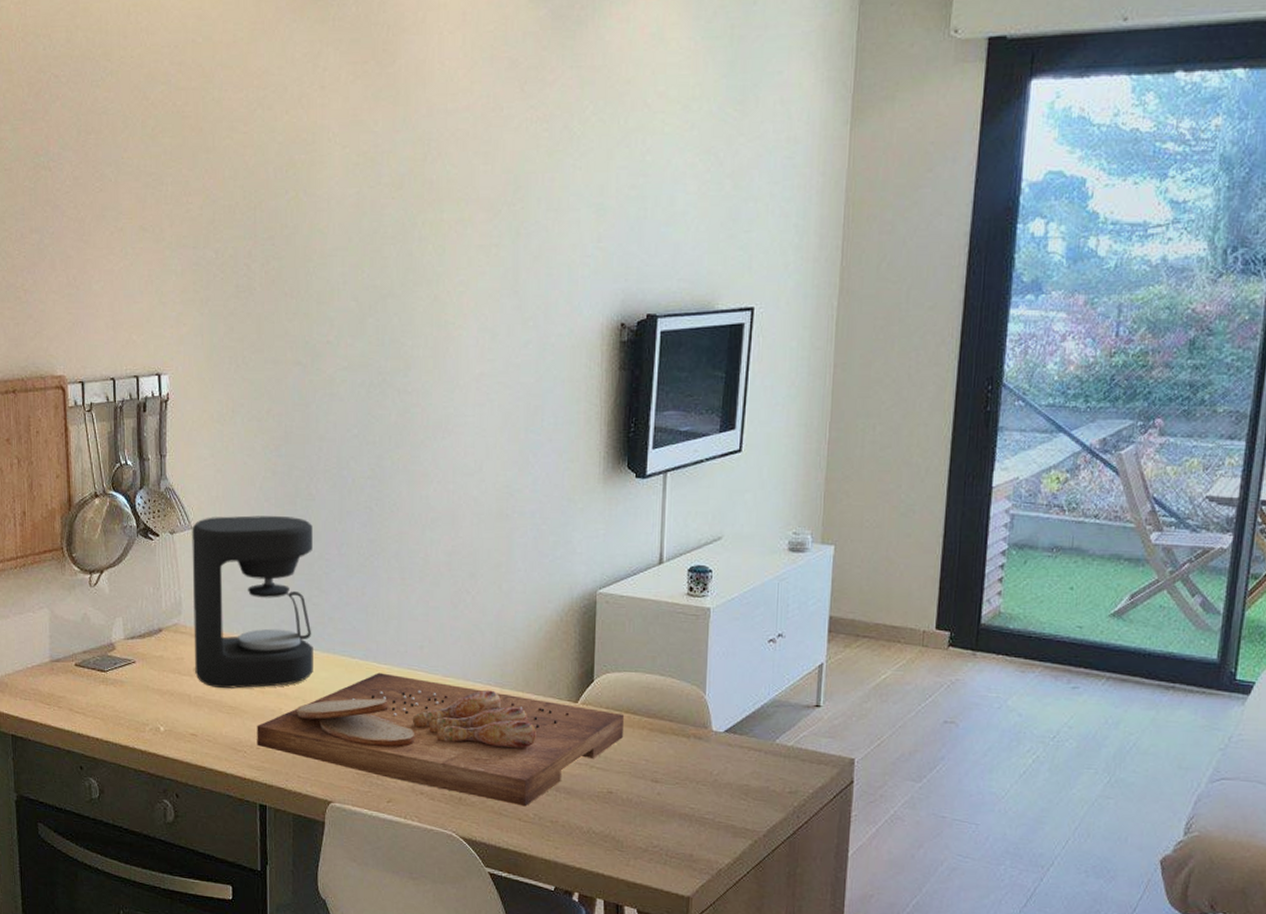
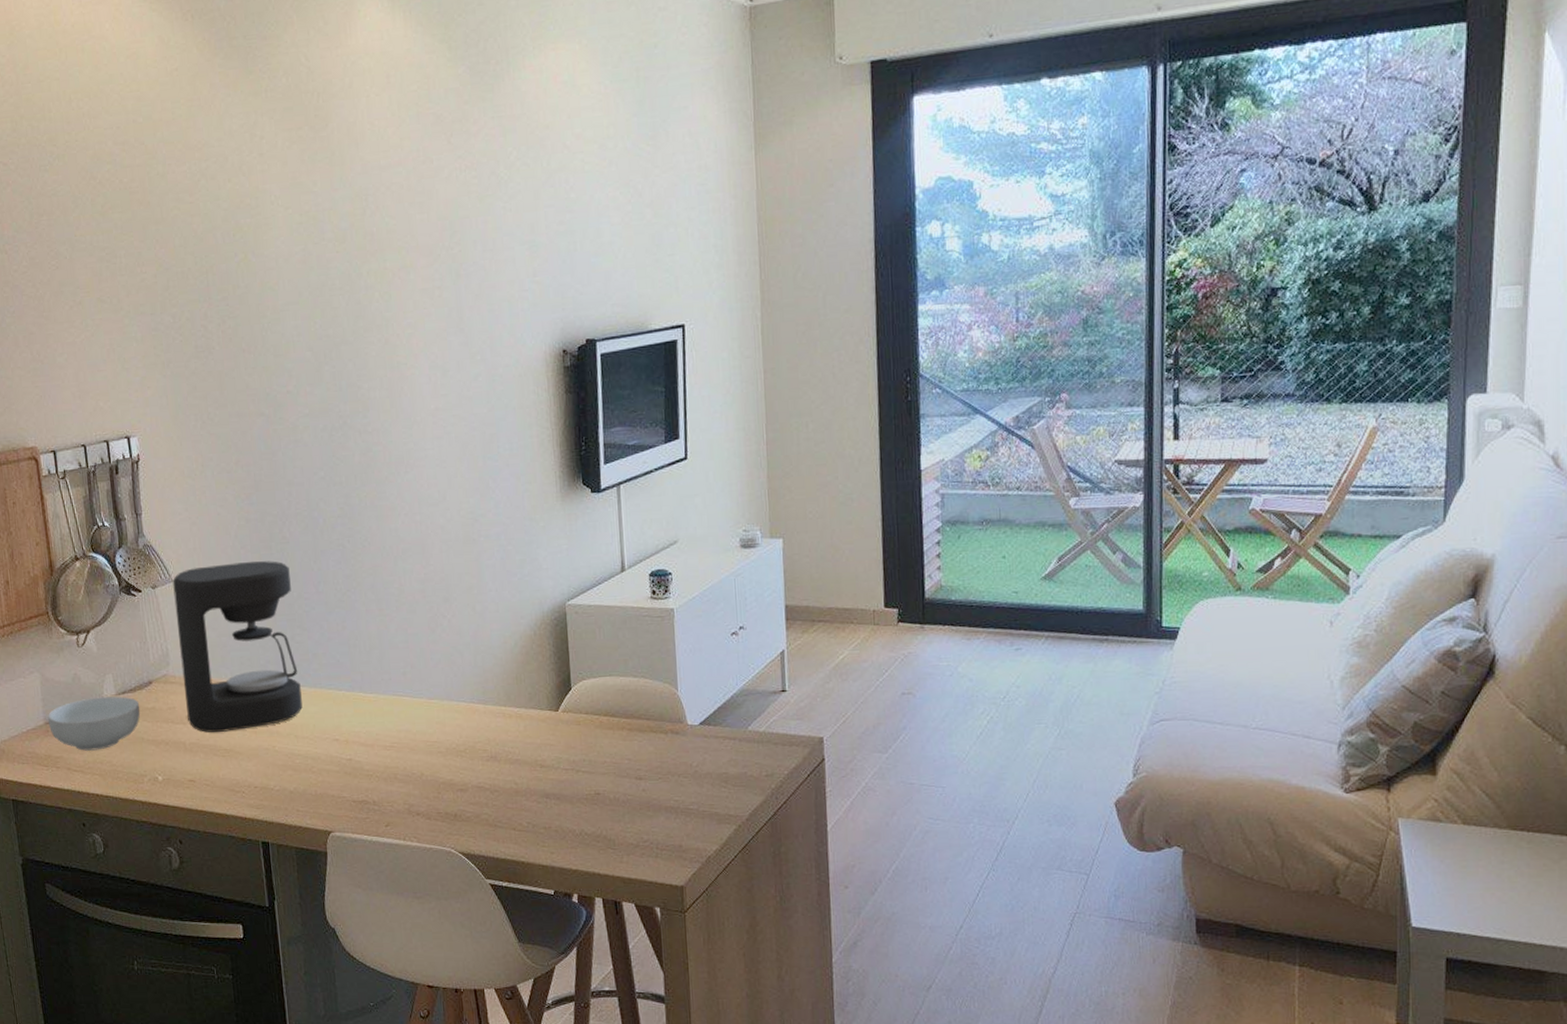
cereal bowl: none [54,640,148,694] -> present [48,696,141,751]
cutting board: present [257,672,625,807] -> none [252,701,604,816]

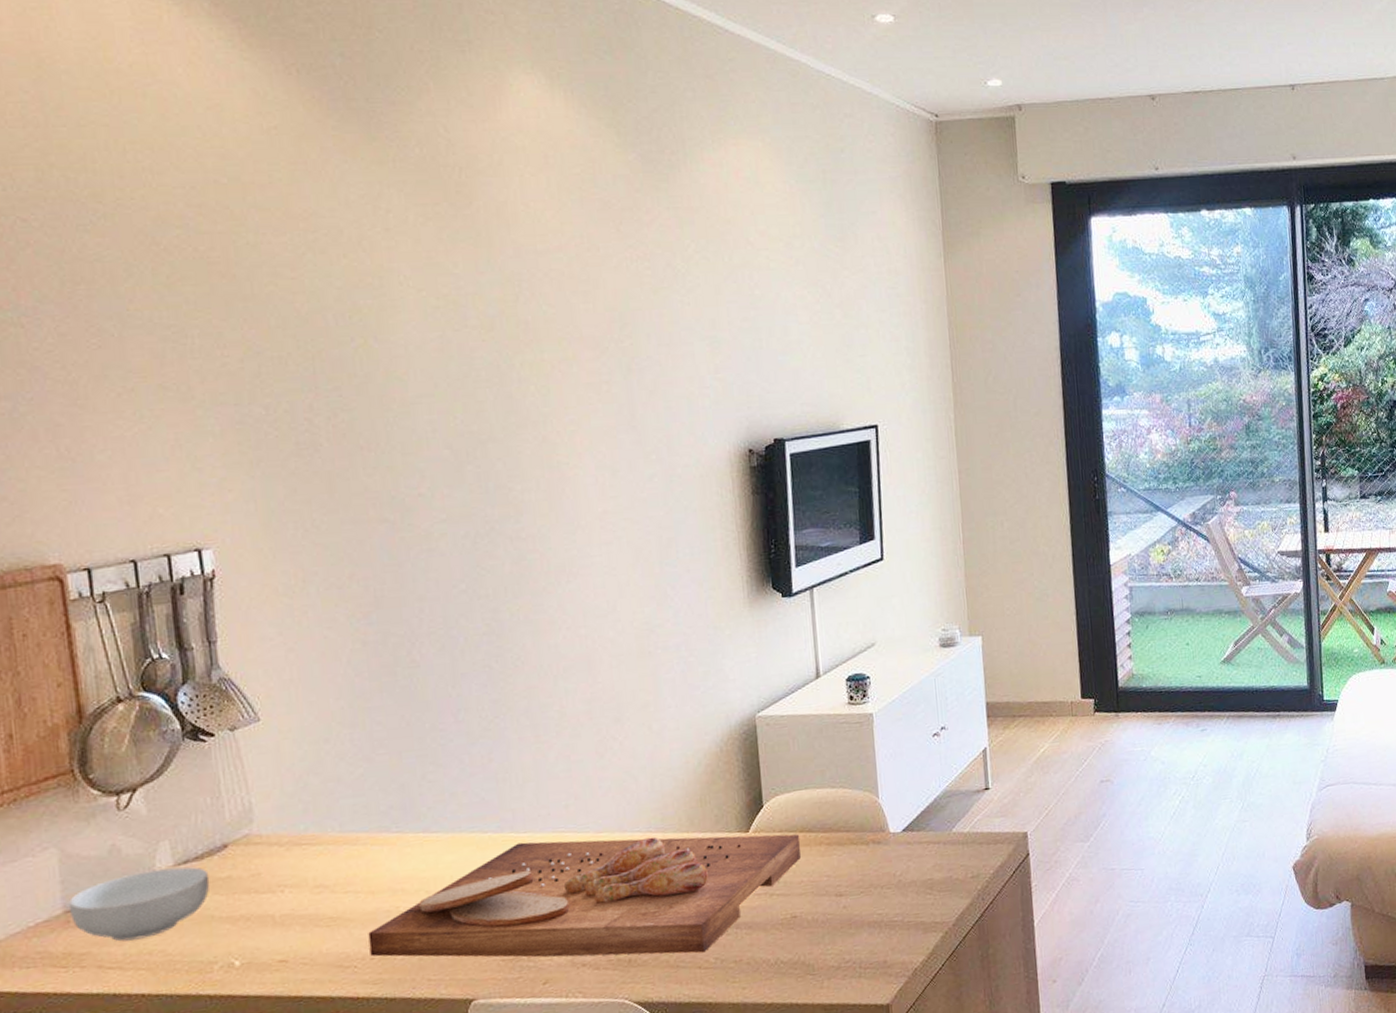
coffee maker: present [172,561,303,733] -> none [259,688,436,900]
cutting board: none [252,701,604,816] -> present [368,834,801,958]

